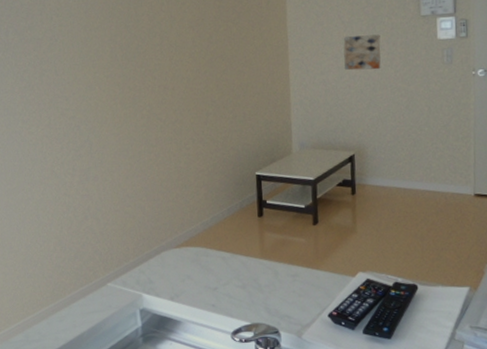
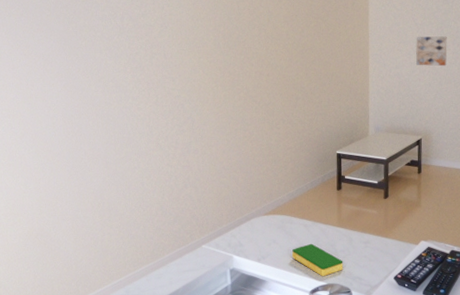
dish sponge: none [209,278,269,315] -> present [292,243,343,276]

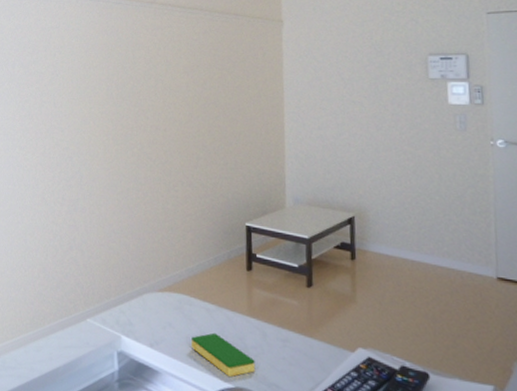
wall art: present [416,36,447,67] -> none [343,94,384,130]

